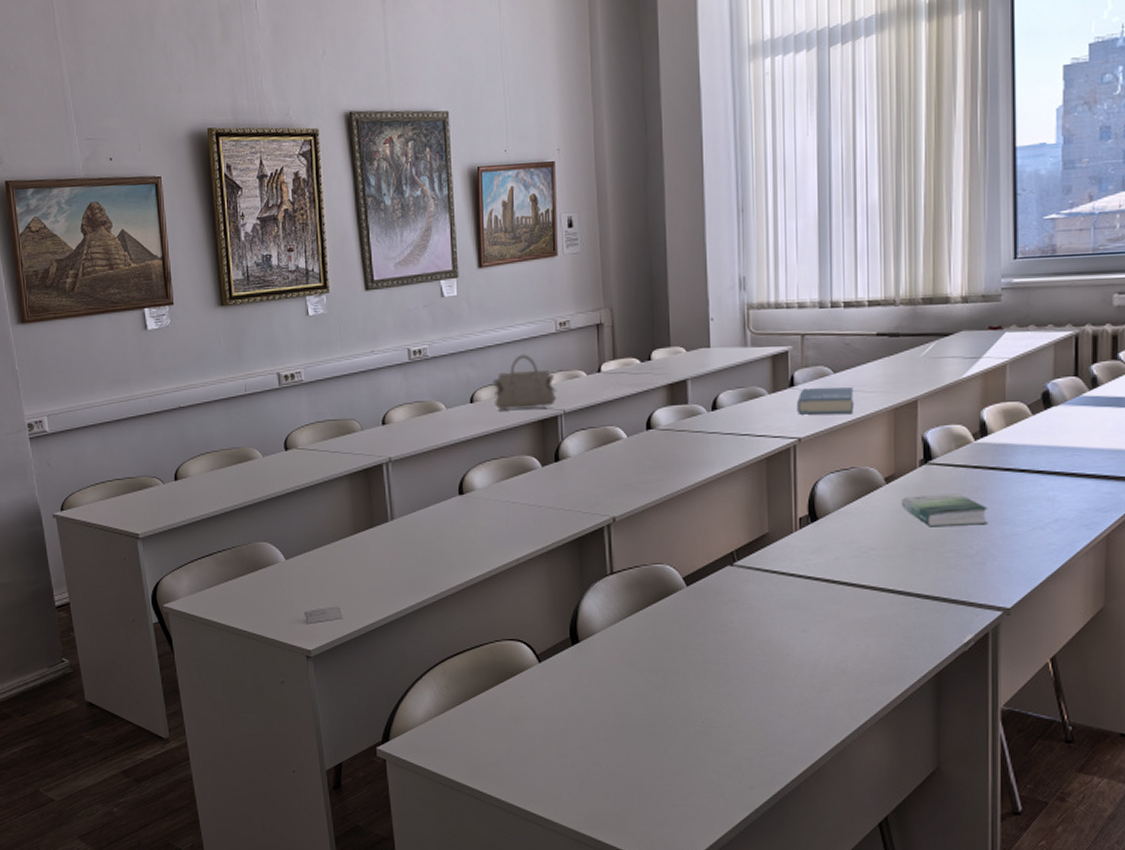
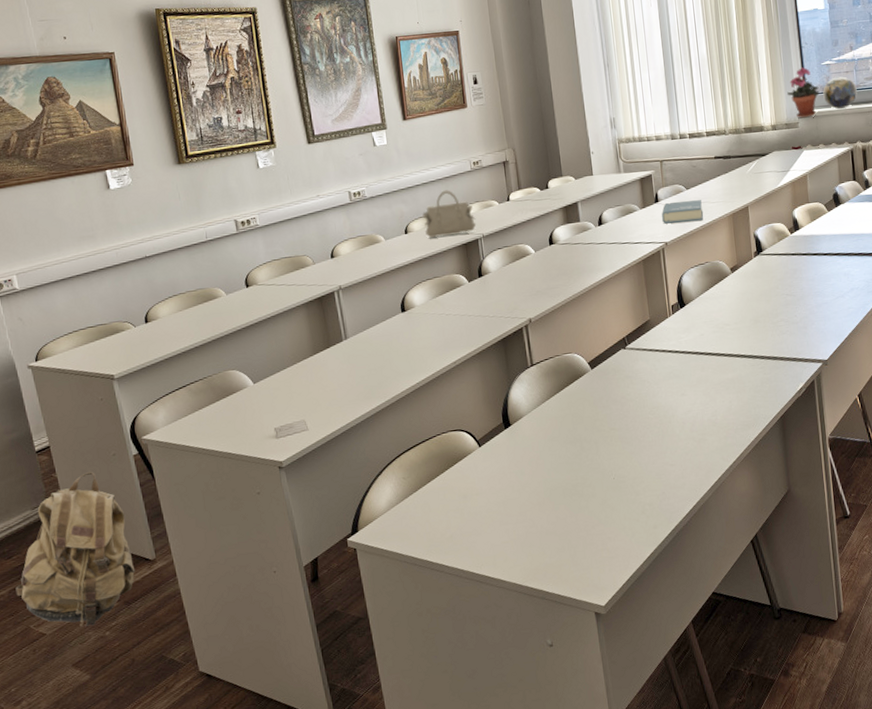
backpack: none [28,636,148,799] -> present [15,472,136,627]
book: present [901,493,988,527] -> none [744,275,806,304]
potted plant: none [989,221,1037,289] -> present [787,67,820,119]
globe: none [1042,235,1093,279] -> present [823,76,857,109]

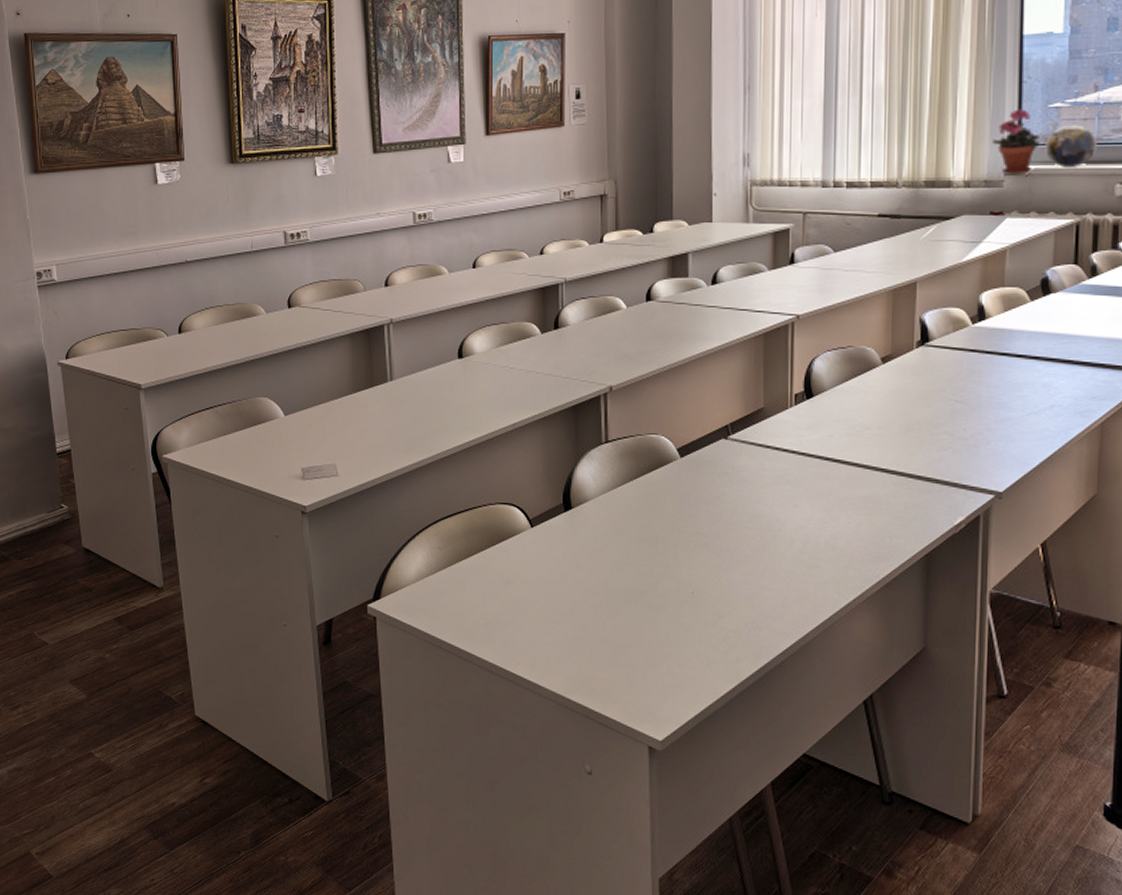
backpack: present [15,472,136,627] -> none [24,484,142,645]
shoulder bag: present [422,190,477,238] -> none [496,222,559,276]
book: present [662,200,703,224] -> none [797,265,853,294]

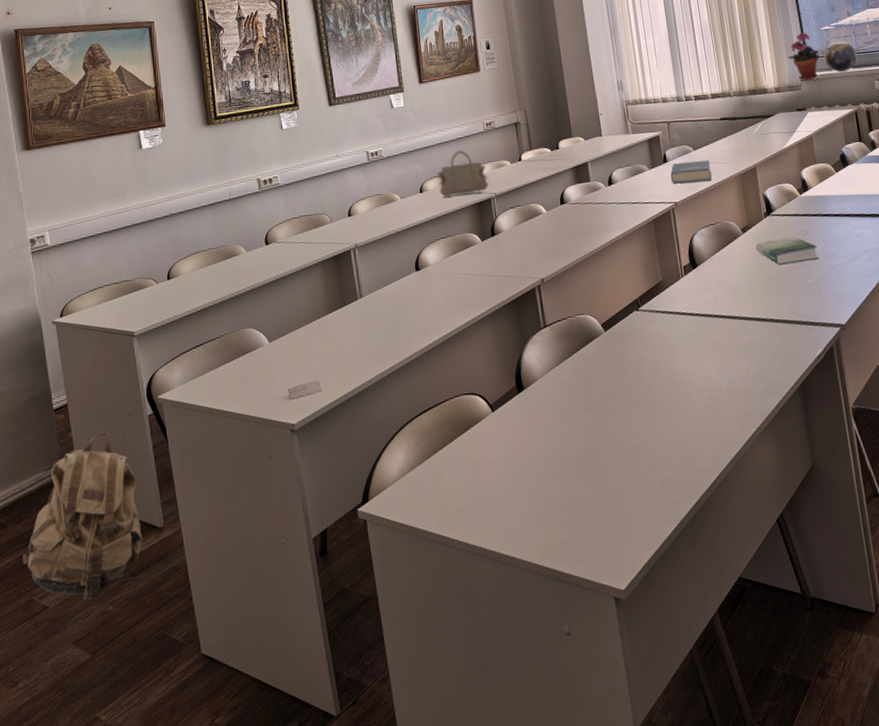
backpack: none [24,484,142,645] -> present [22,432,143,600]
shoulder bag: none [496,222,559,276] -> present [437,150,489,197]
book: none [797,265,853,294] -> present [670,160,712,184]
book: none [897,376,984,409] -> present [755,236,819,265]

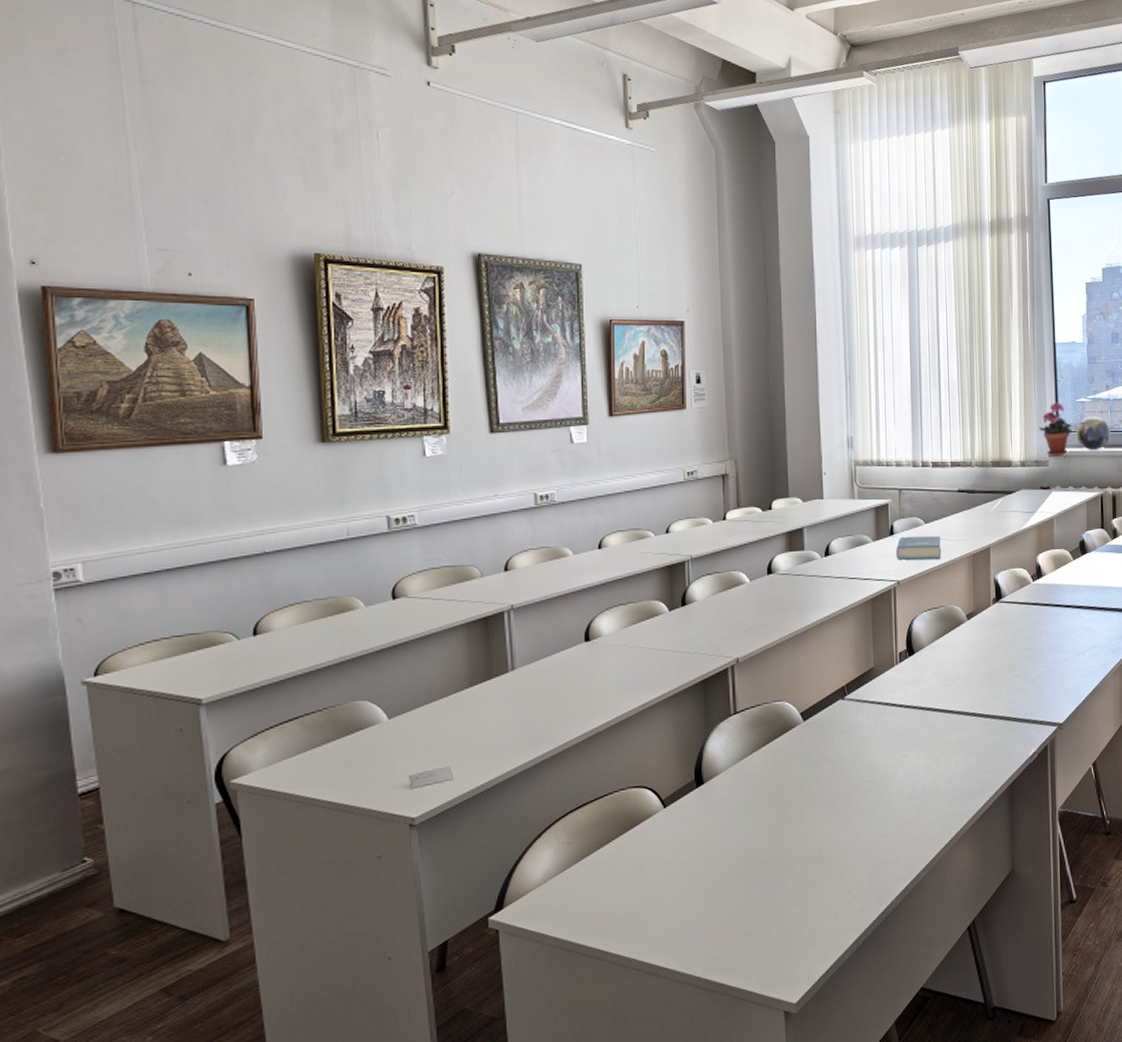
backpack: present [22,432,143,600] -> none [23,823,200,1030]
shoulder bag: present [437,150,489,197] -> none [621,501,685,556]
book: present [755,236,819,265] -> none [979,627,1045,657]

